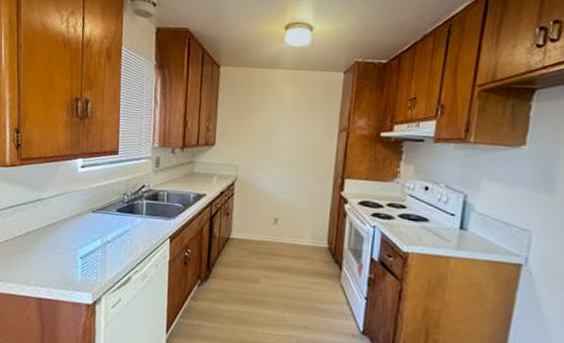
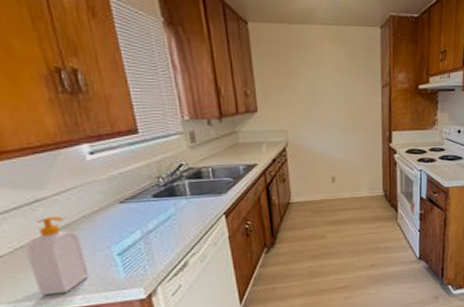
soap bottle: none [21,214,58,283] -> present [26,215,90,296]

